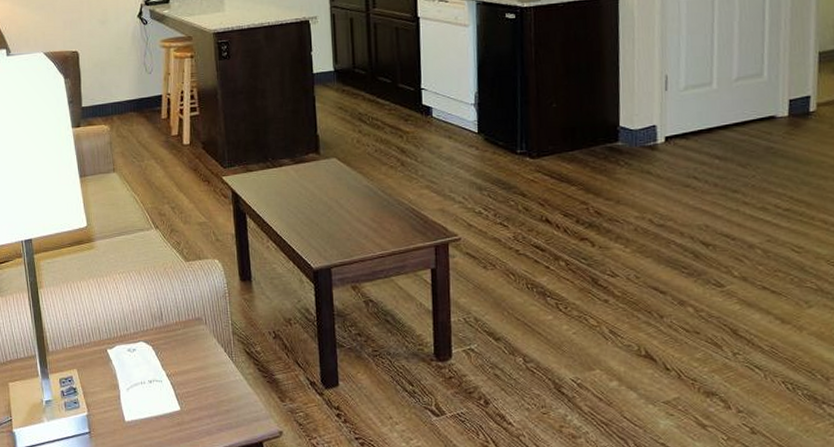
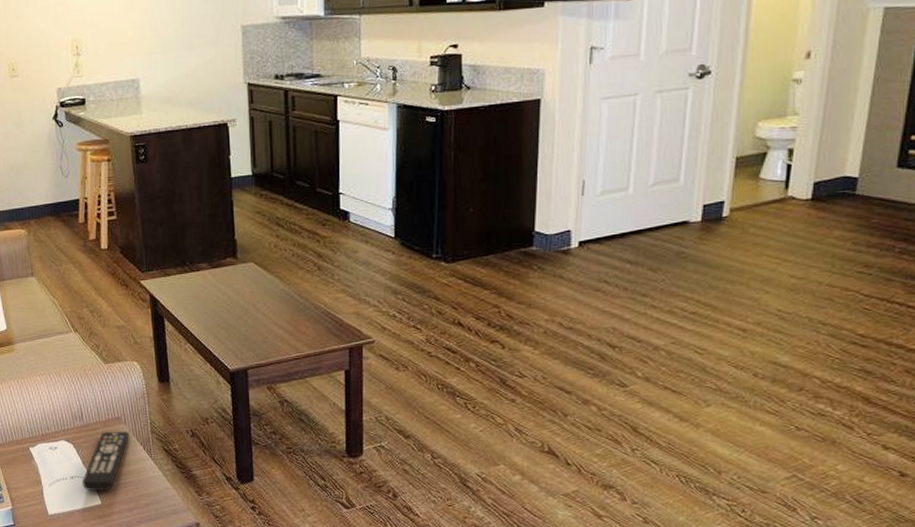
remote control: none [161,332,210,397] -> present [82,431,129,492]

